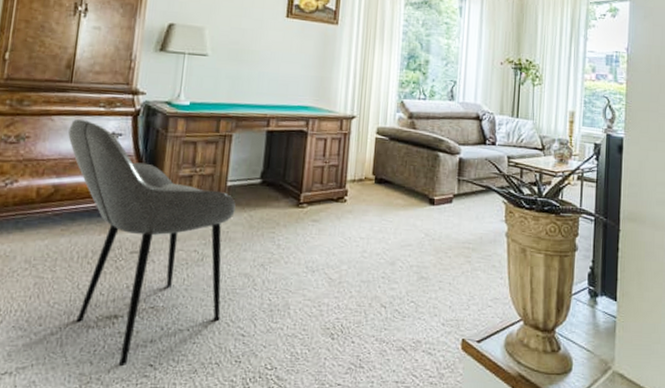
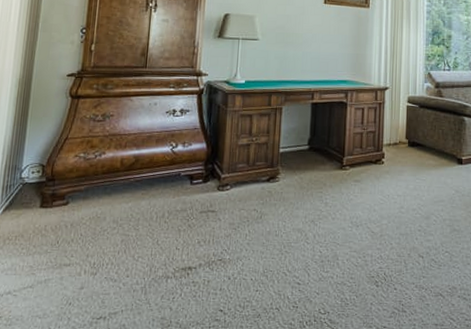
armchair: present [68,118,236,366] -> none [145,98,288,311]

